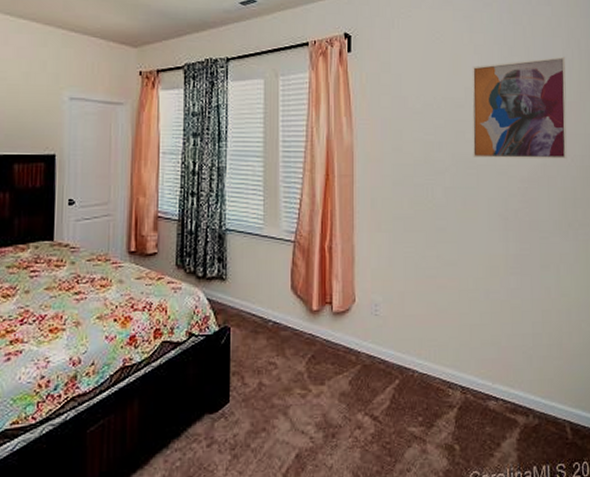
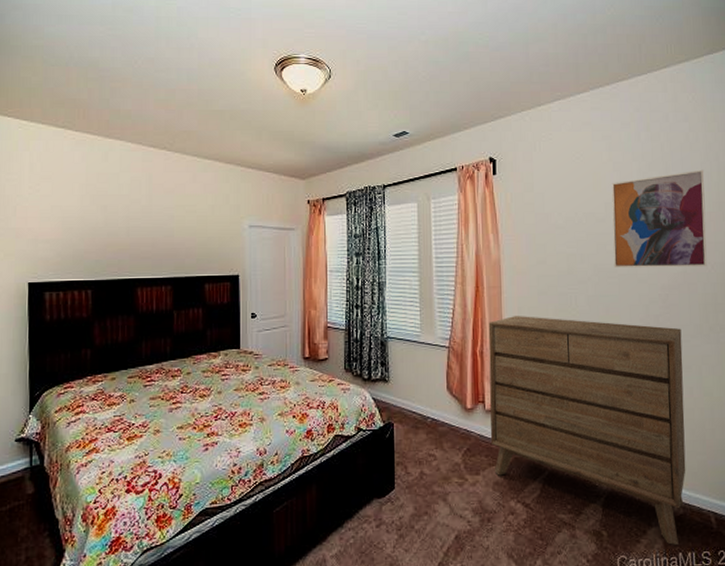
dresser: none [337,208,542,458] -> present [488,316,686,545]

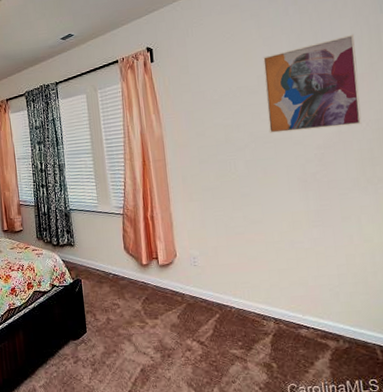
dresser: present [488,316,686,545] -> none [156,182,350,374]

